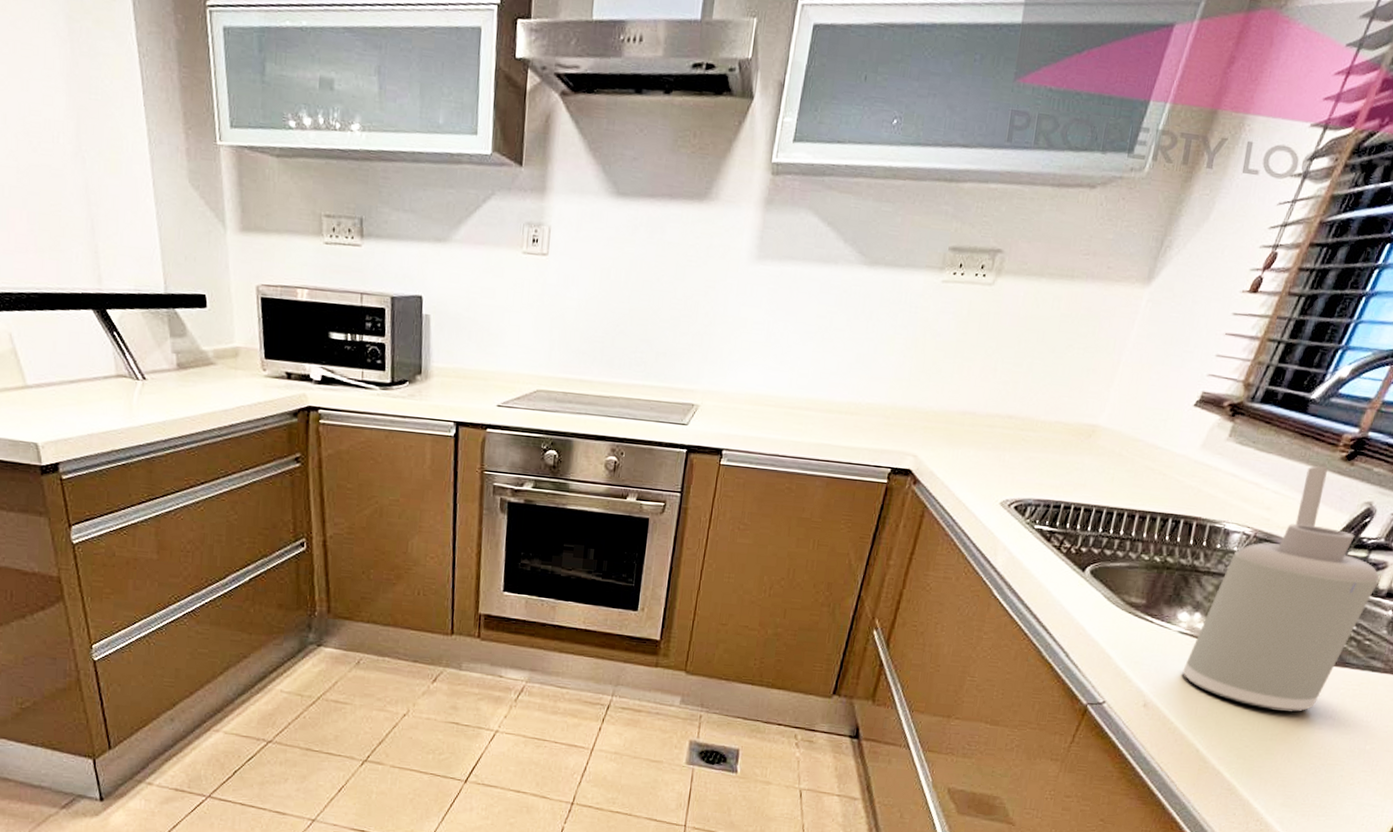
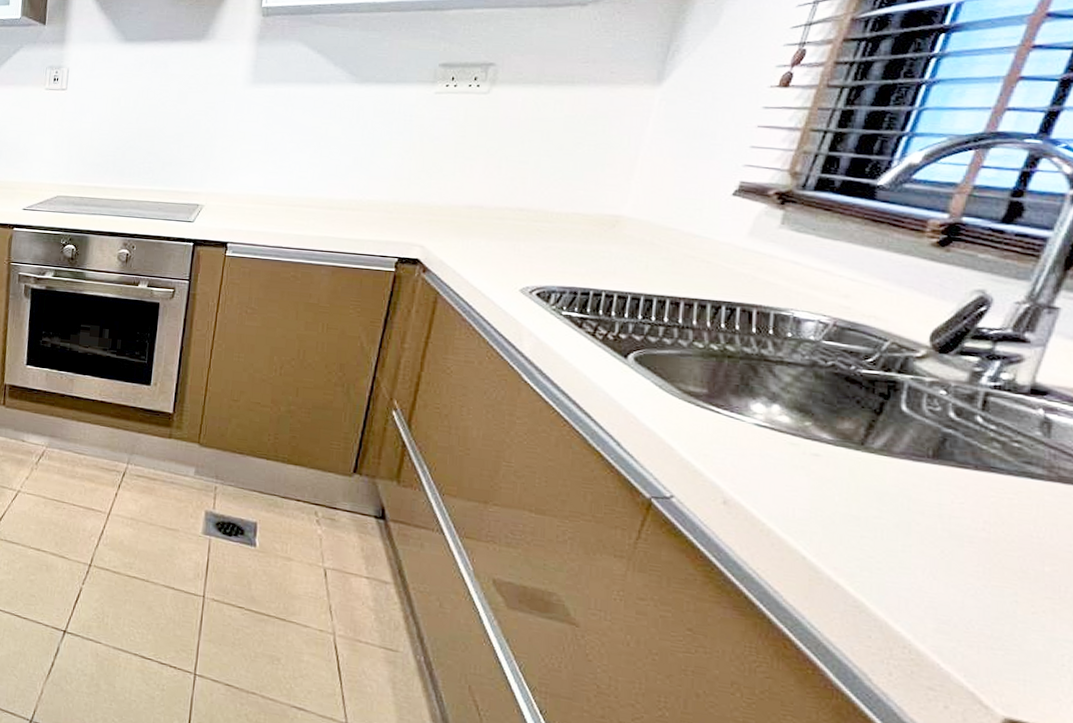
soap dispenser: present [1182,465,1380,713] -> none [767,252,1016,522]

